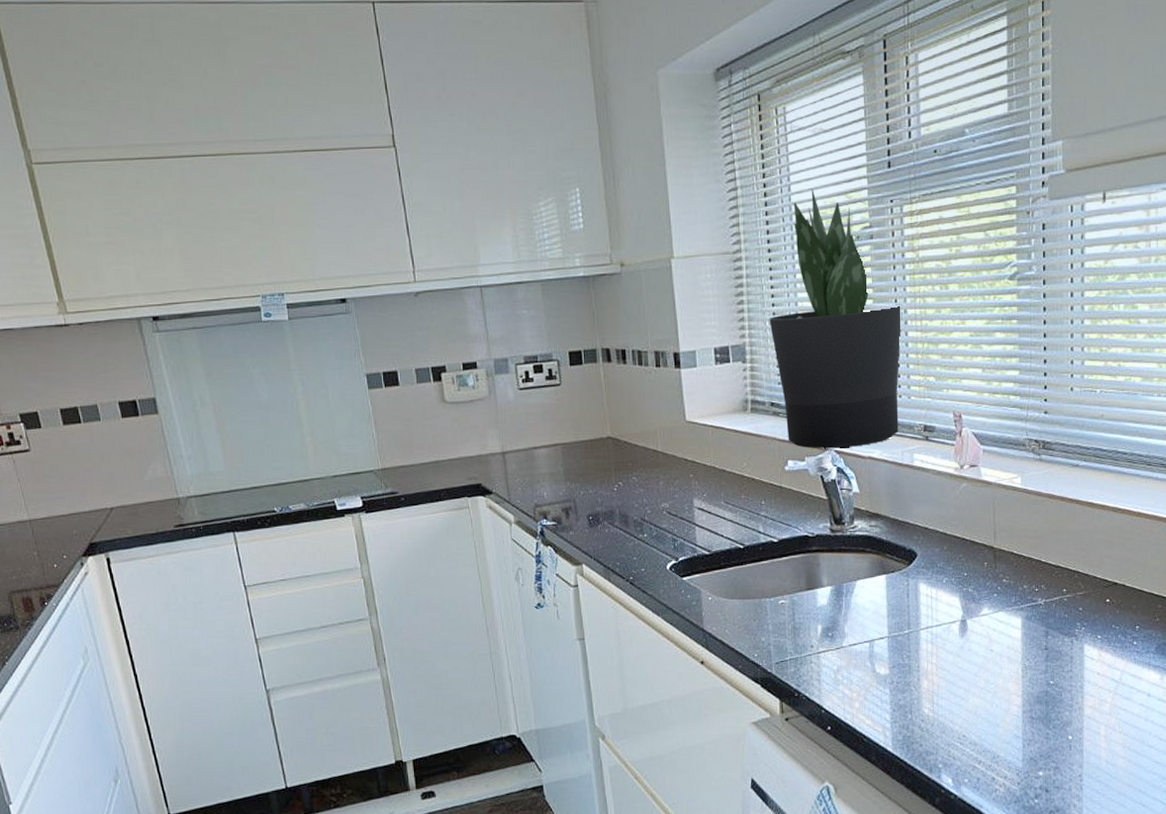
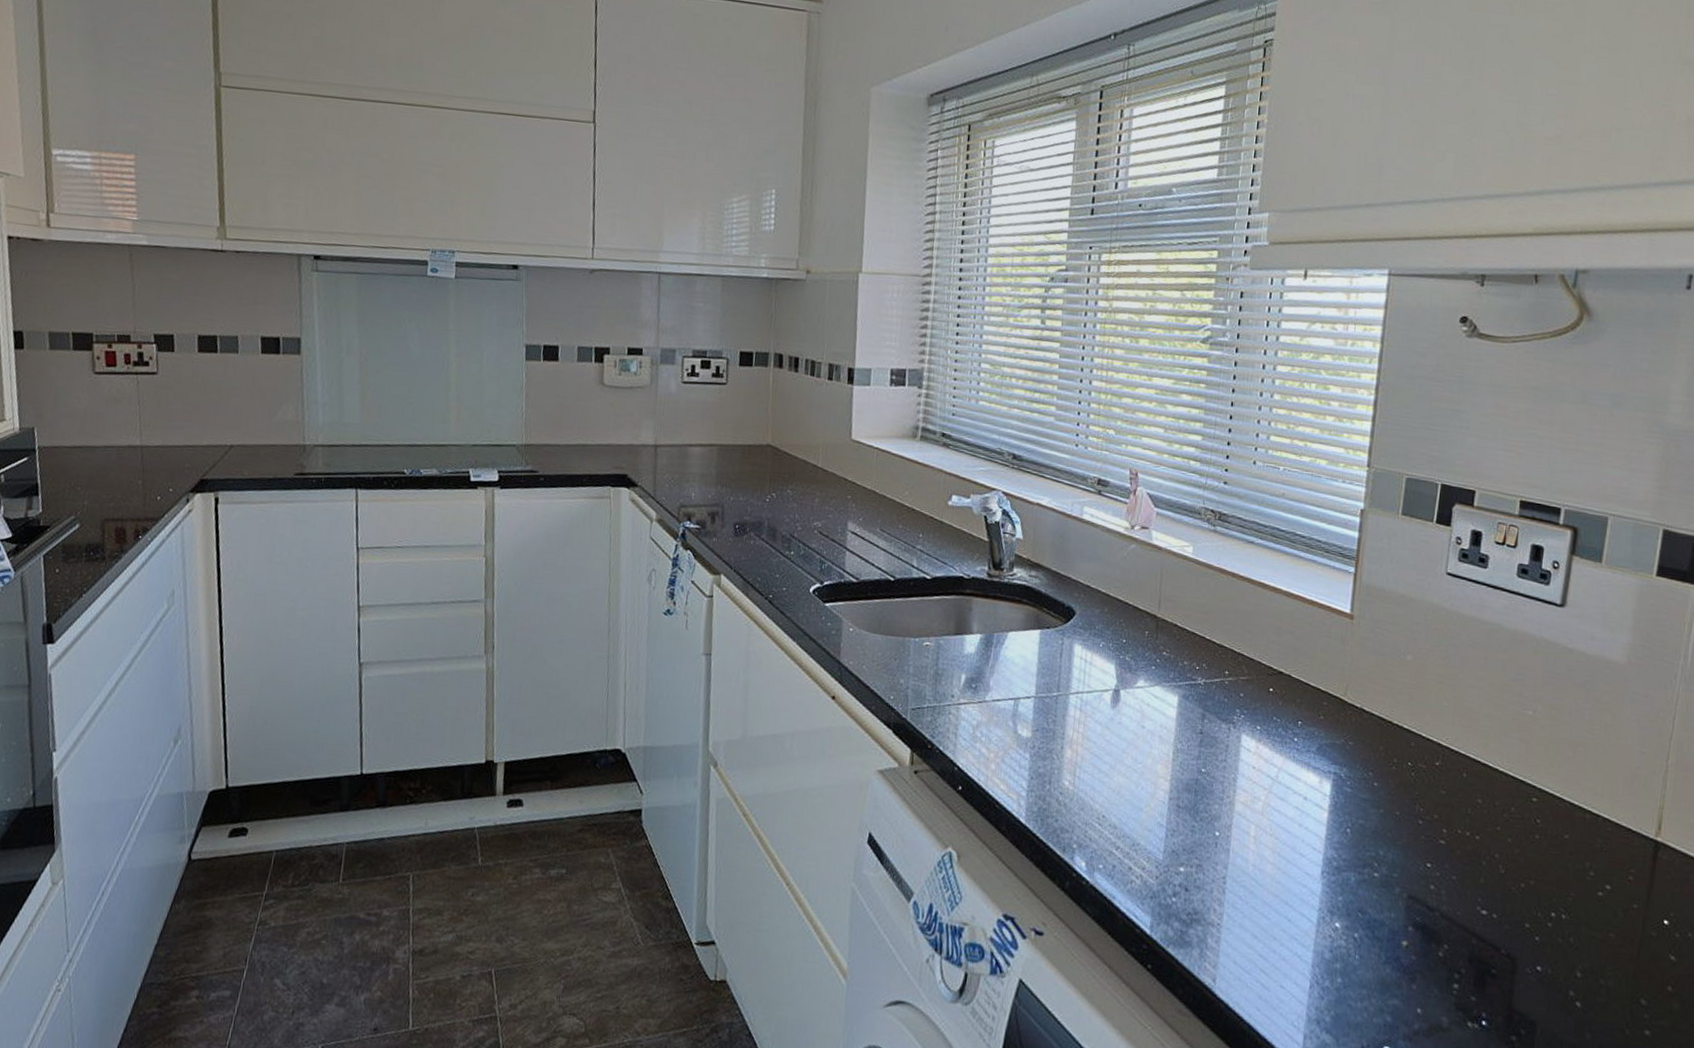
planter: present [769,188,902,449] -> none [951,224,1089,491]

